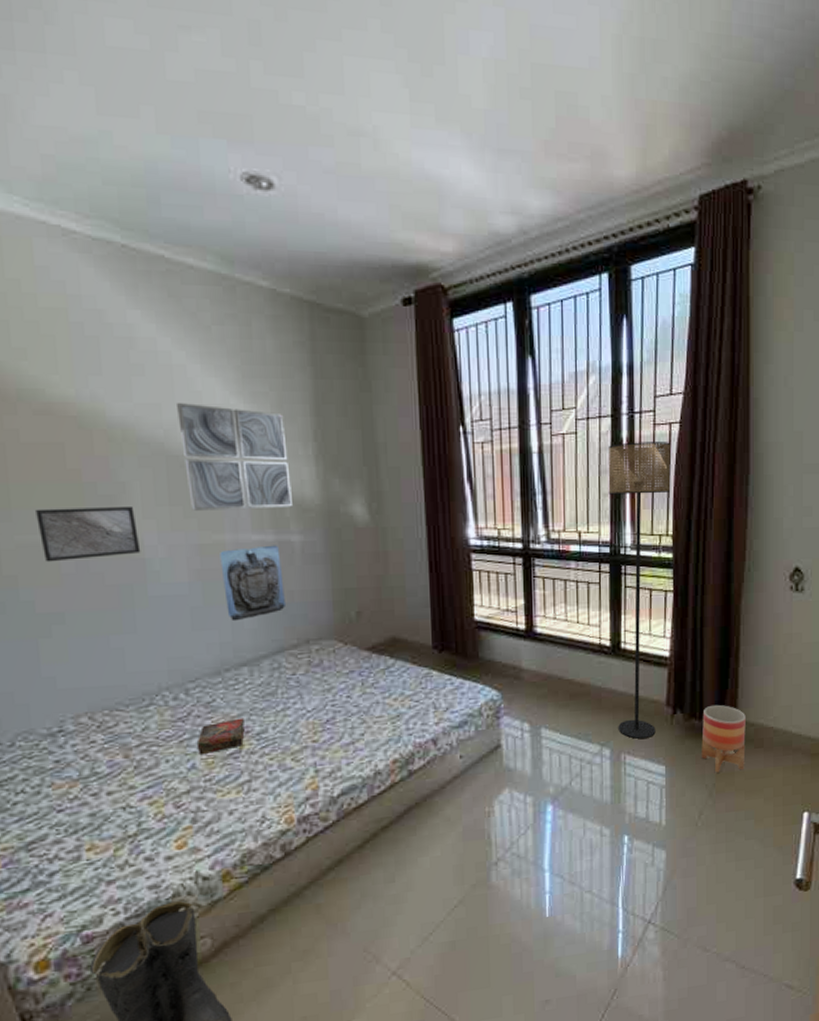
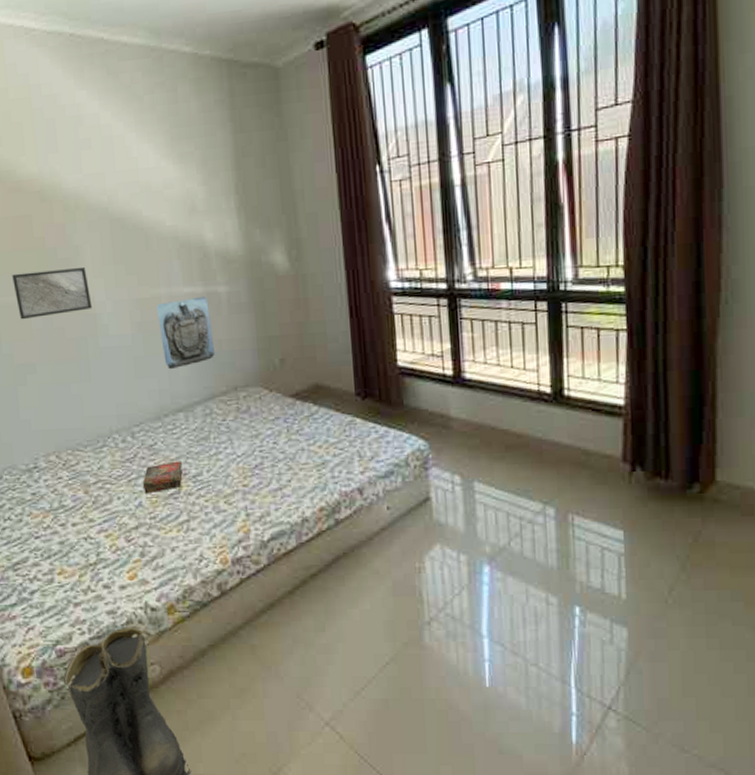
wall art: present [177,402,294,511] -> none [117,169,219,268]
floor lamp: present [608,442,671,739] -> none [541,159,619,498]
planter: present [701,704,746,773] -> none [669,462,729,543]

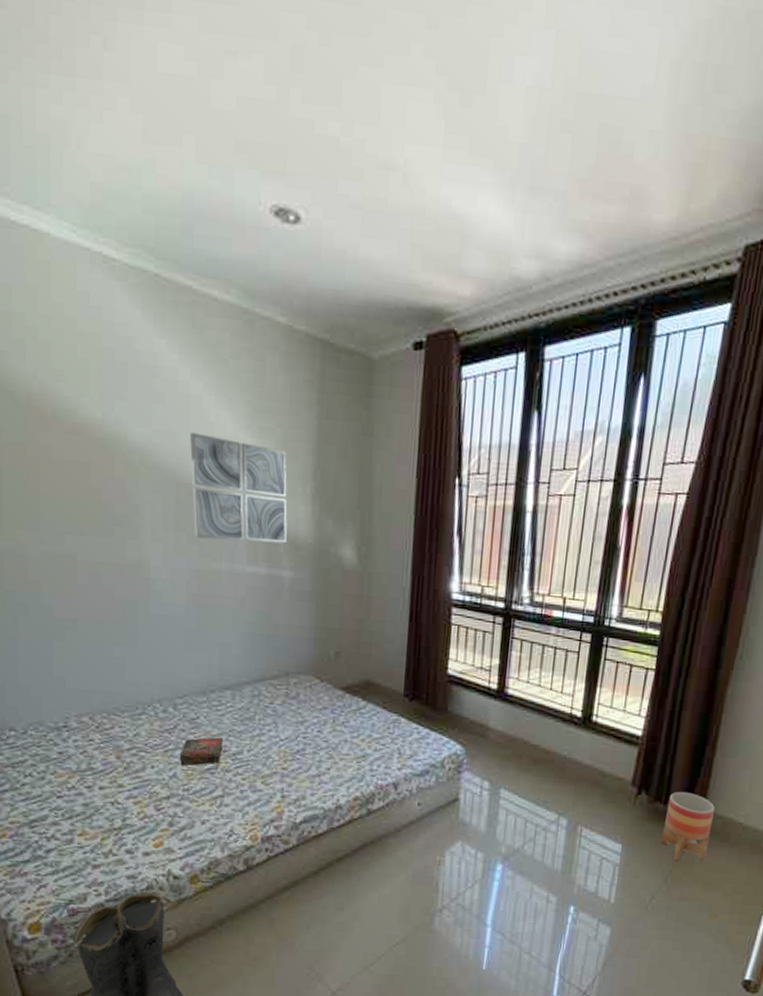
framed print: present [12,266,93,320] -> none [60,522,147,573]
wall art: none [117,169,219,268] -> present [190,431,288,544]
wall sculpture: present [156,296,216,370] -> none [215,578,272,647]
planter: none [669,462,729,543] -> present [661,791,715,862]

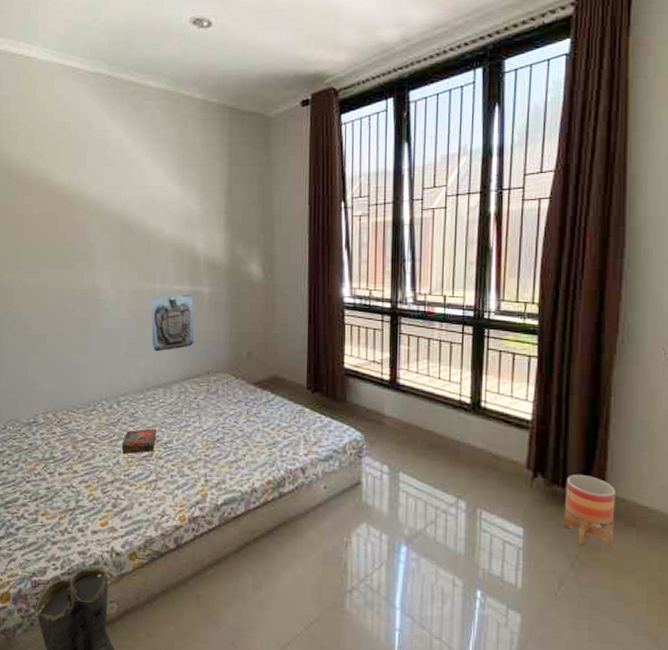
wall art: present [190,431,288,544] -> none [132,185,207,266]
wall sculpture: none [215,578,272,647] -> present [150,294,195,352]

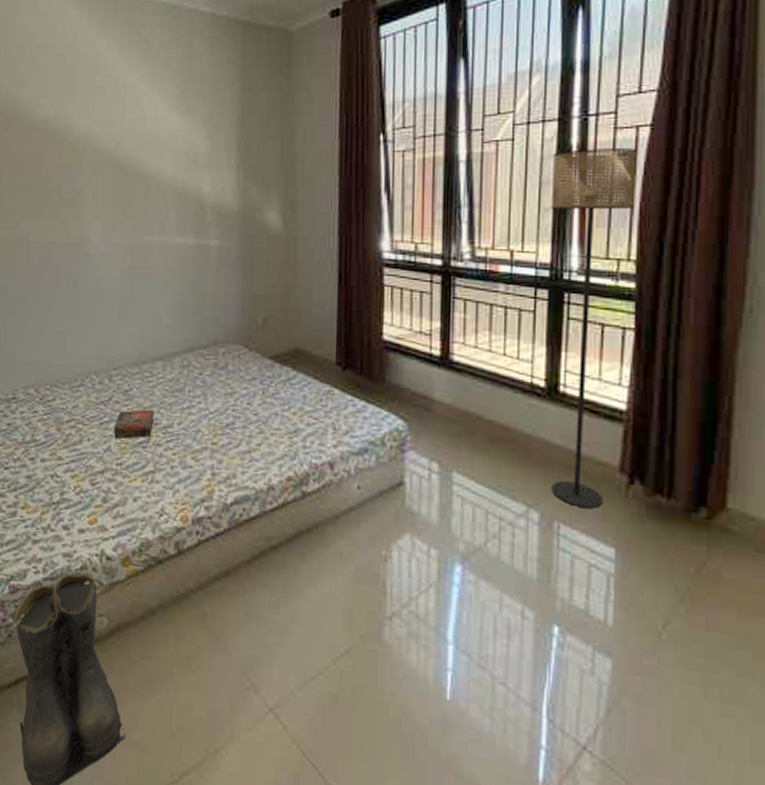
wall sculpture: present [150,294,195,352] -> none [148,248,200,317]
floor lamp: none [474,216,539,497] -> present [551,148,637,508]
planter: present [563,474,615,547] -> none [670,482,741,579]

